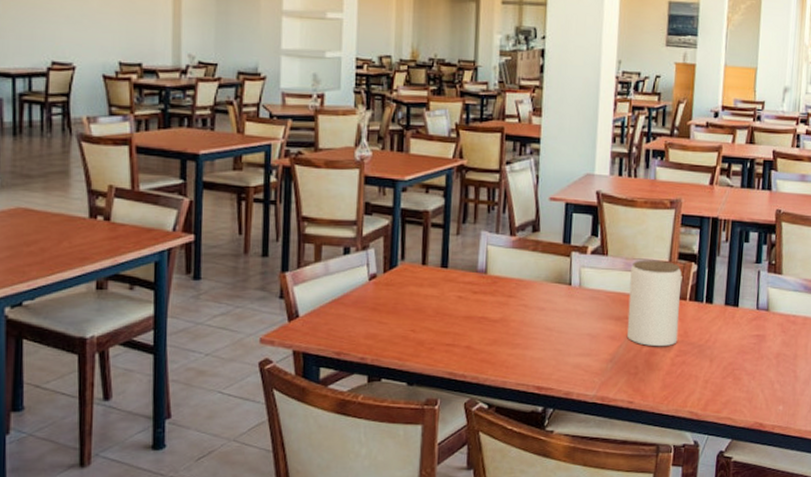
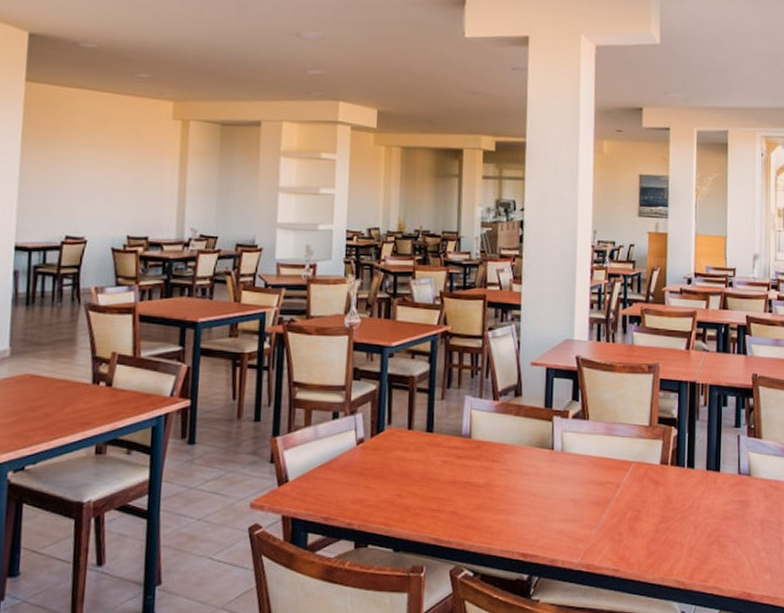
jar: present [627,260,682,346] -> none [610,424,662,512]

